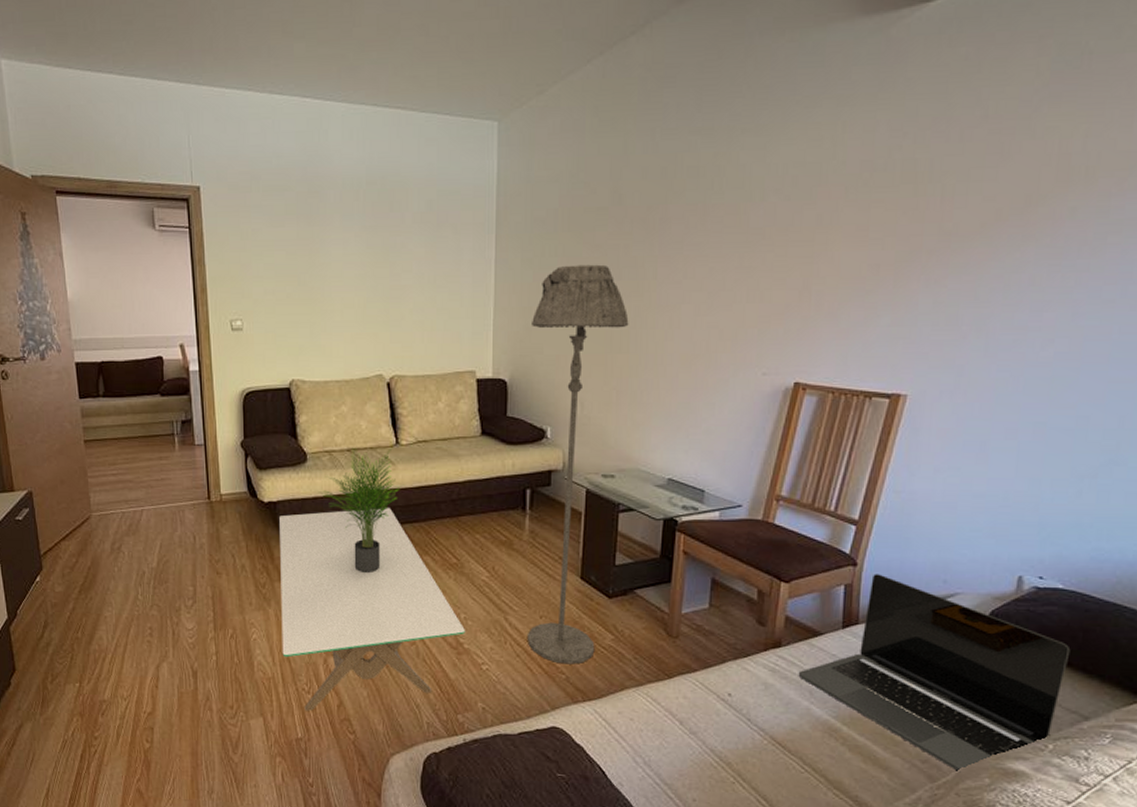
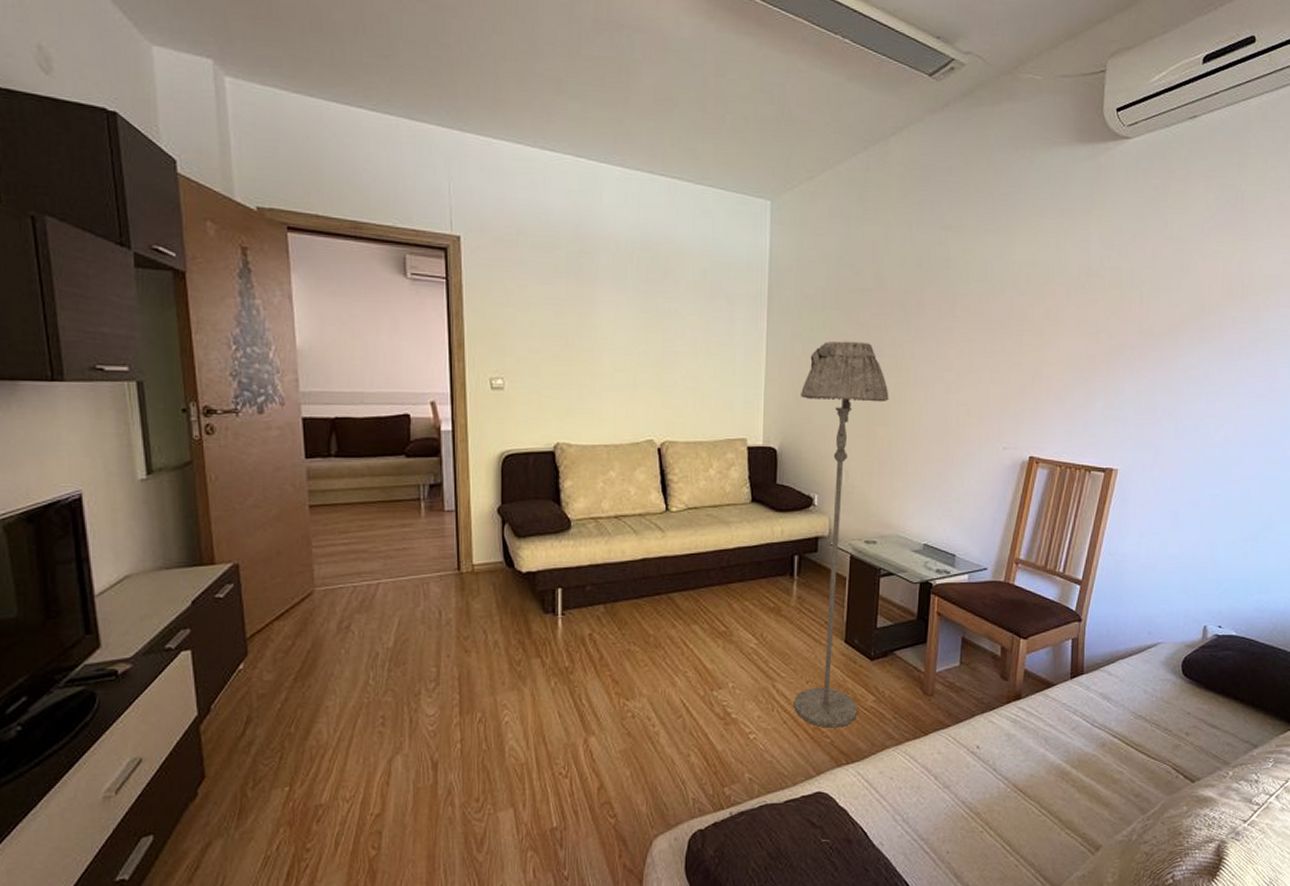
coffee table: present [279,508,465,712] -> none [538,576,733,798]
potted plant: present [317,447,404,574] -> none [581,514,674,645]
laptop: present [798,574,1071,773] -> none [1035,628,1243,803]

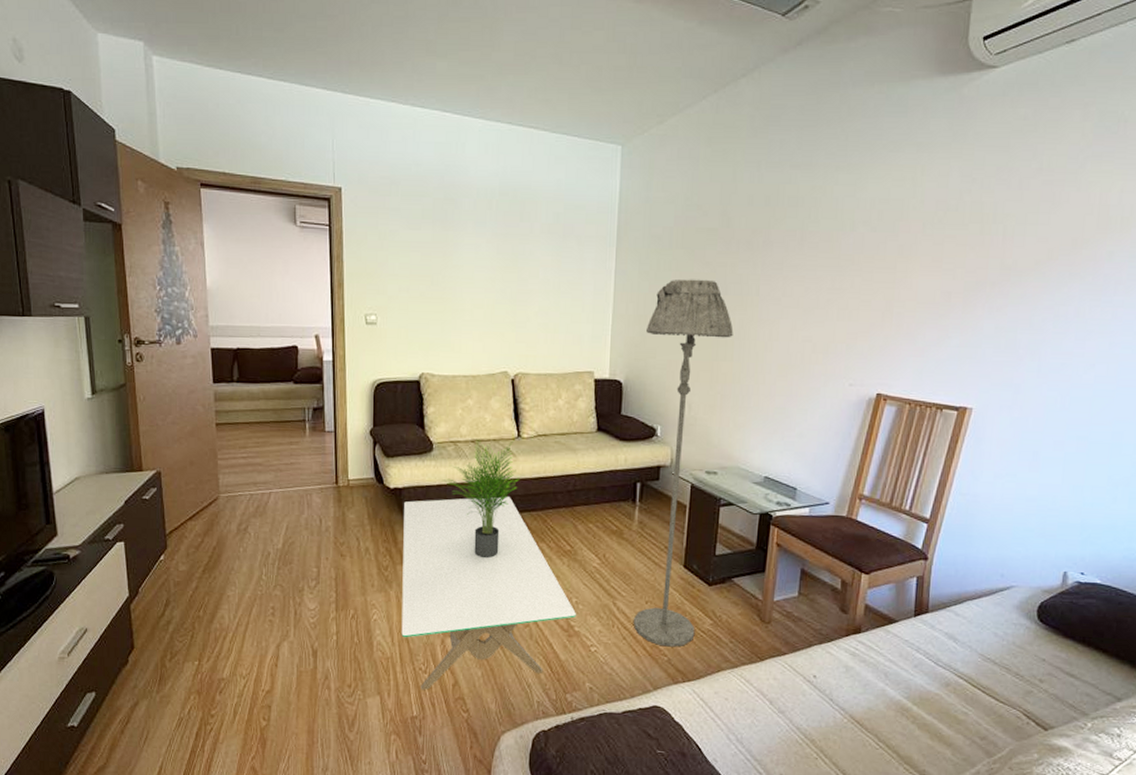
coffee table: none [538,576,733,798] -> present [401,497,576,691]
potted plant: none [581,514,674,645] -> present [442,439,524,559]

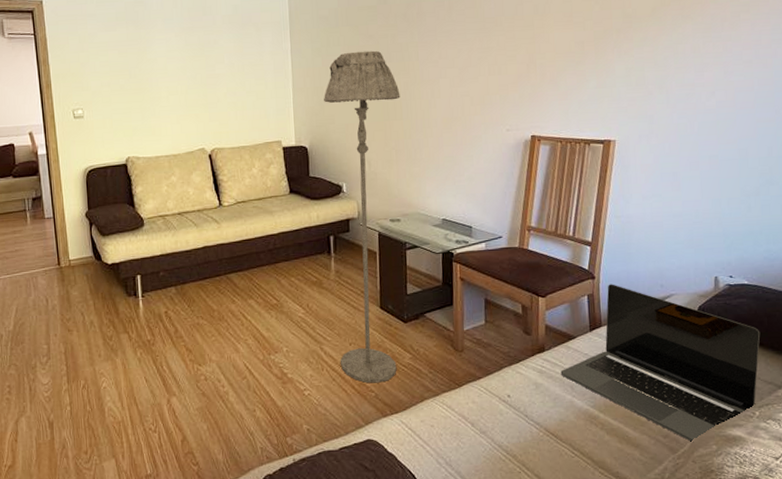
coffee table: present [401,497,576,691] -> none [122,261,288,449]
potted plant: present [442,439,524,559] -> none [154,209,228,320]
laptop: none [875,567,1106,749] -> present [560,284,761,443]

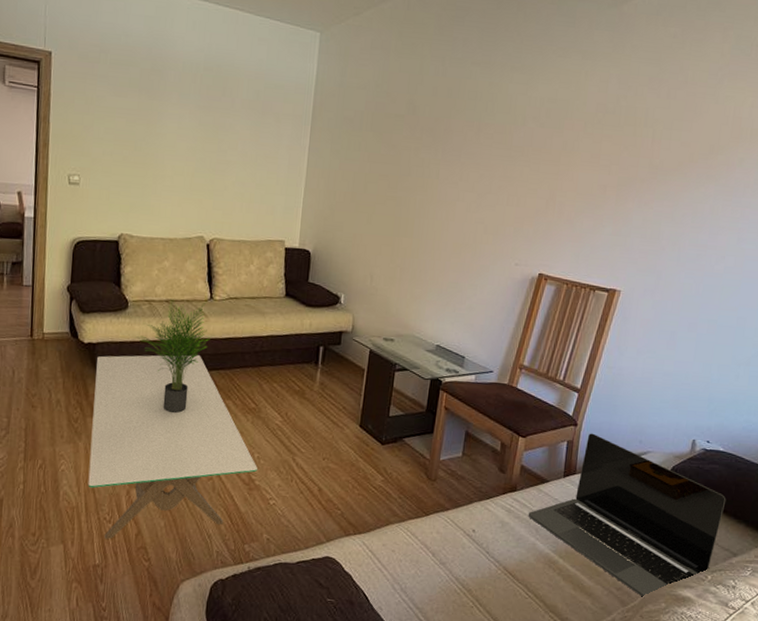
coffee table: none [122,261,288,449] -> present [88,355,257,540]
potted plant: none [154,209,228,320] -> present [135,299,214,414]
floor lamp: present [324,50,400,383] -> none [311,159,415,502]

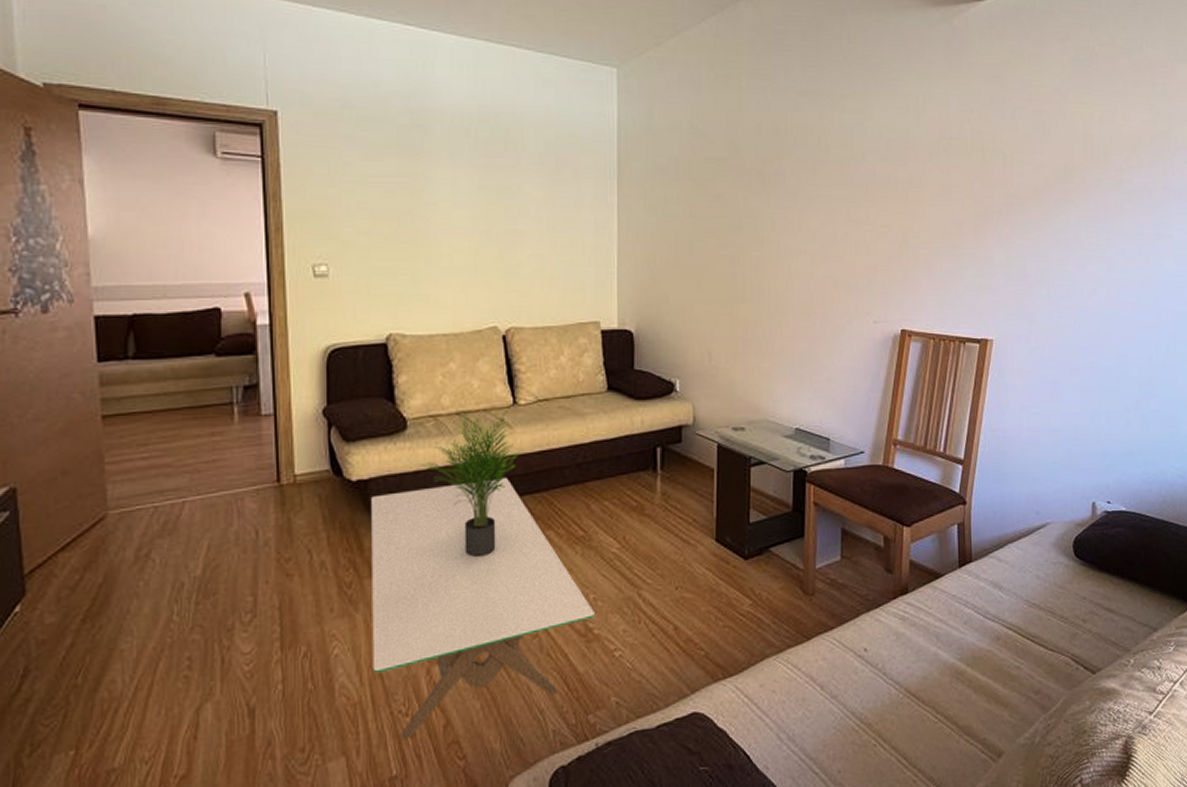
laptop: present [528,433,726,598] -> none [925,510,1137,699]

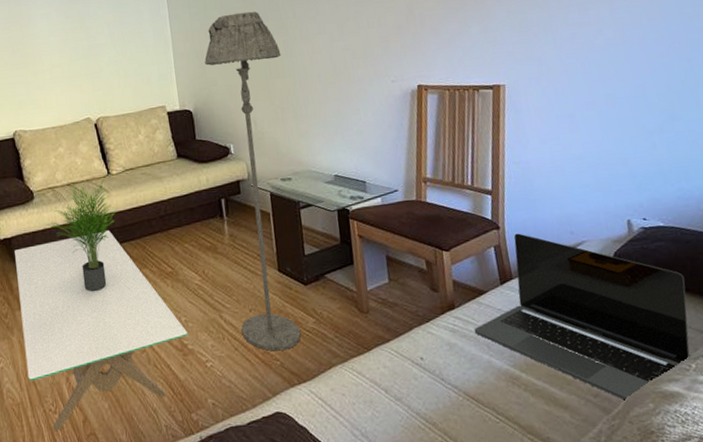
floor lamp: none [657,213,751,639] -> present [205,11,301,352]
laptop: none [925,510,1137,699] -> present [474,233,690,402]

